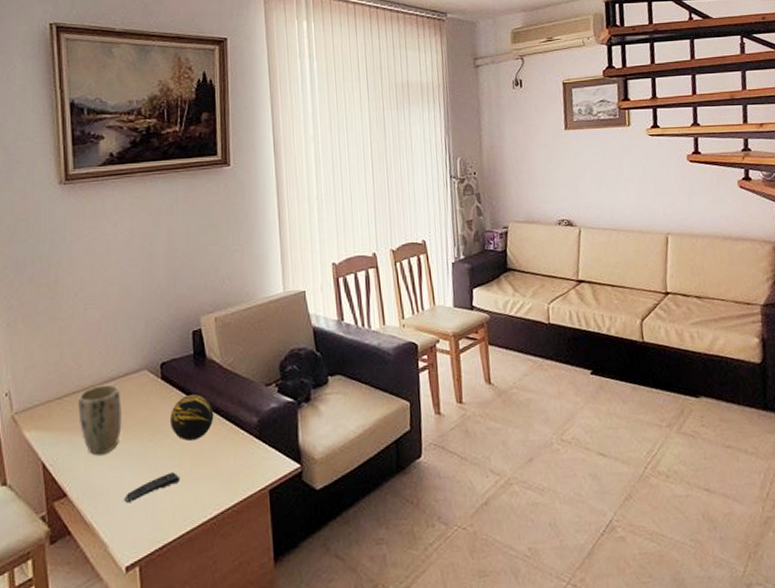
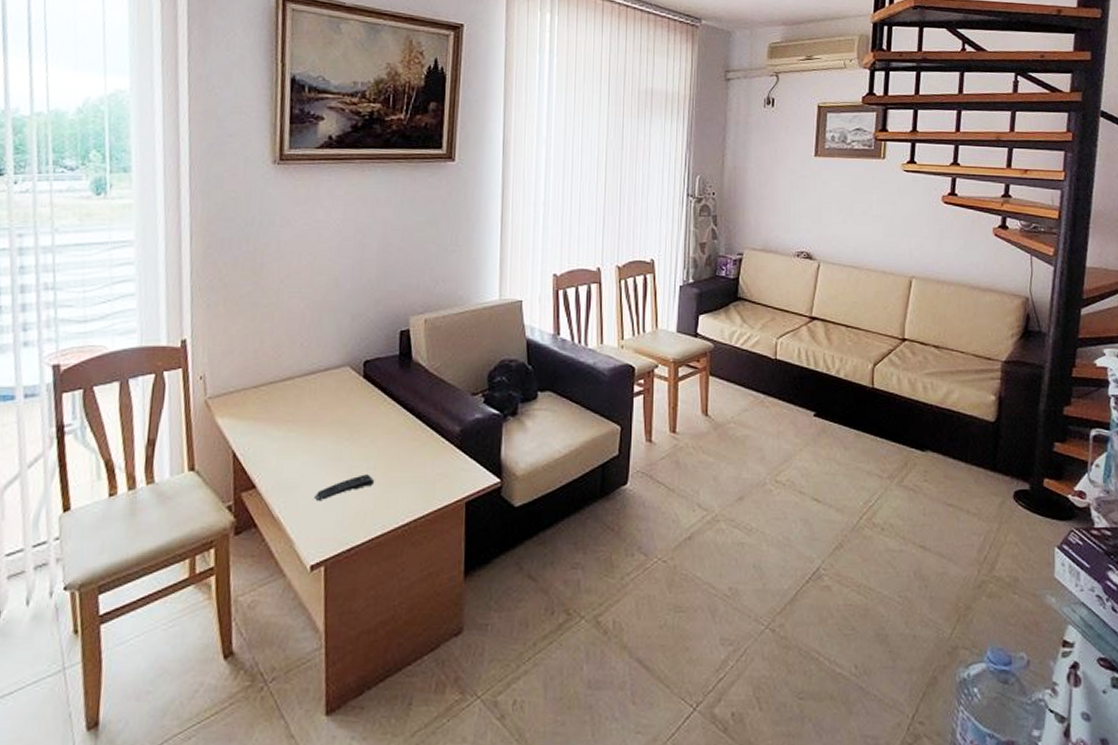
plant pot: present [78,384,122,455] -> none [274,378,320,449]
decorative orb: present [170,394,214,441] -> none [369,397,415,443]

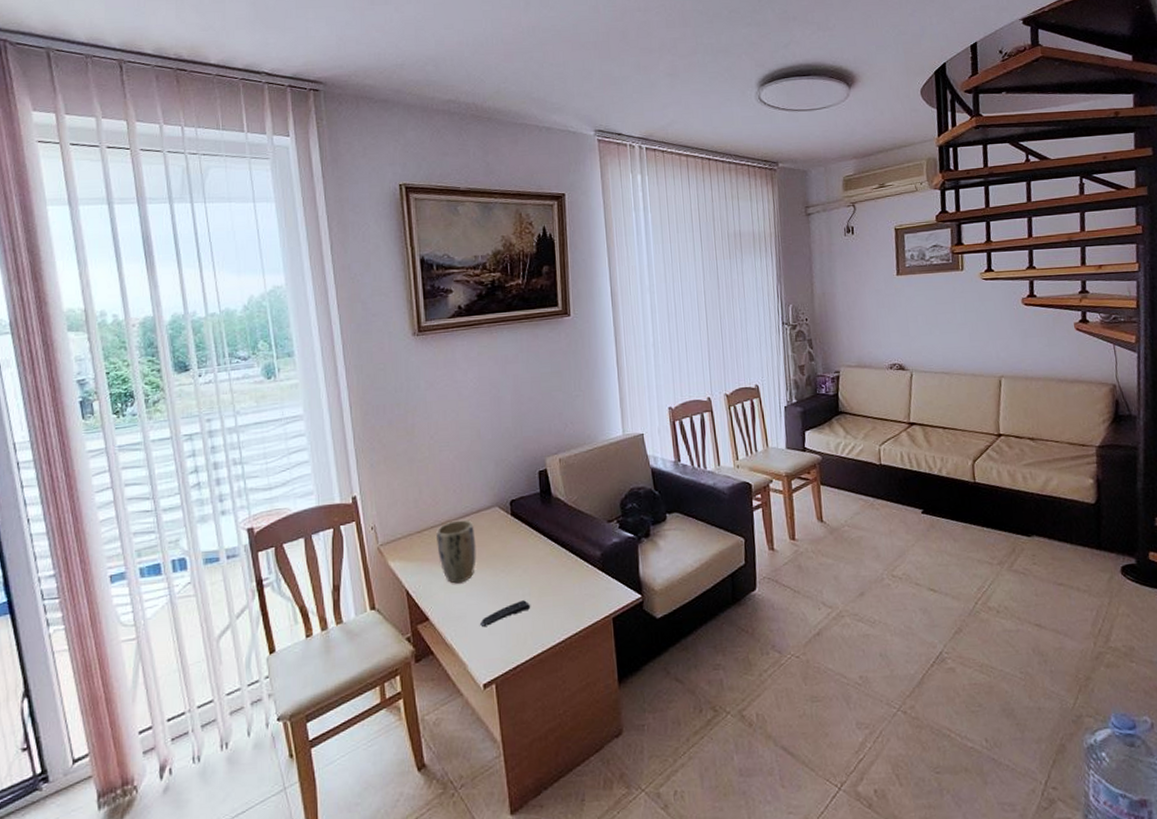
plant pot: none [274,378,320,449] -> present [436,520,476,584]

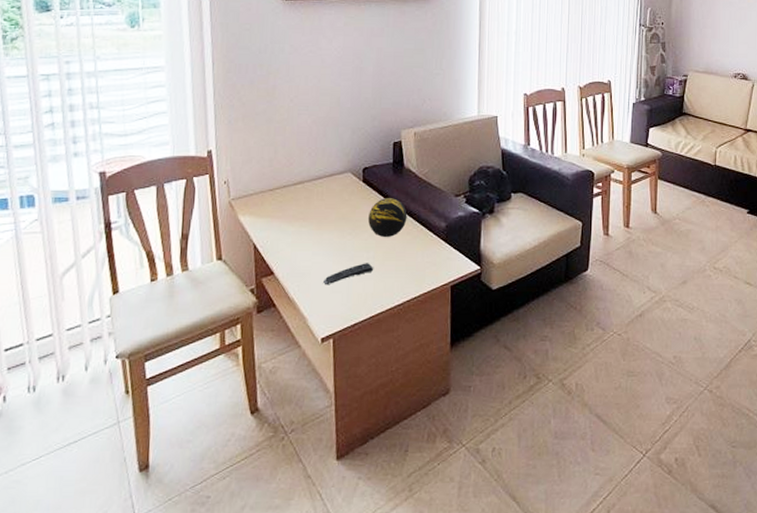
plant pot: present [436,520,476,584] -> none [288,182,326,242]
decorative orb: none [520,529,561,572] -> present [368,198,408,237]

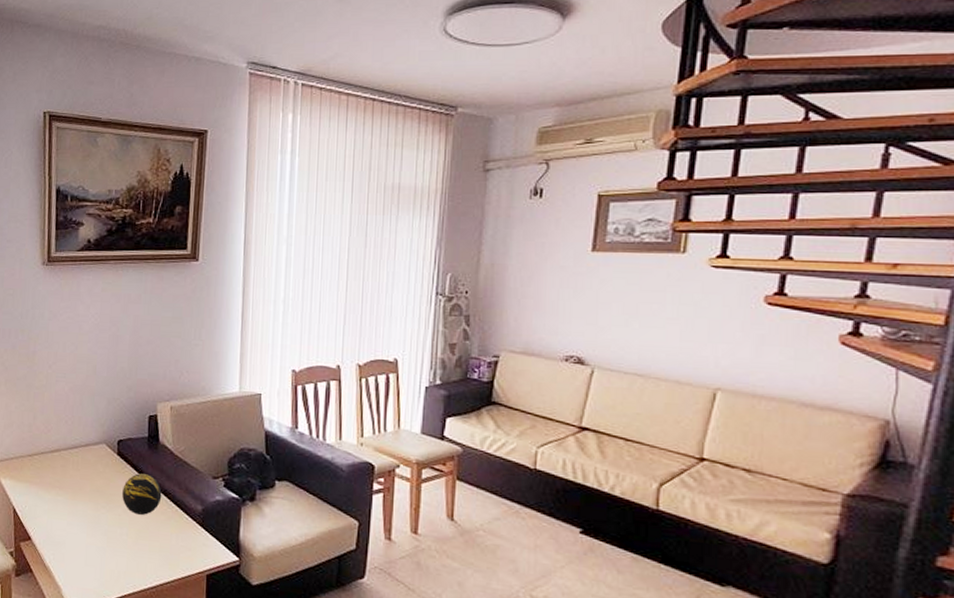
remote control: present [323,263,373,285] -> none [77,539,126,558]

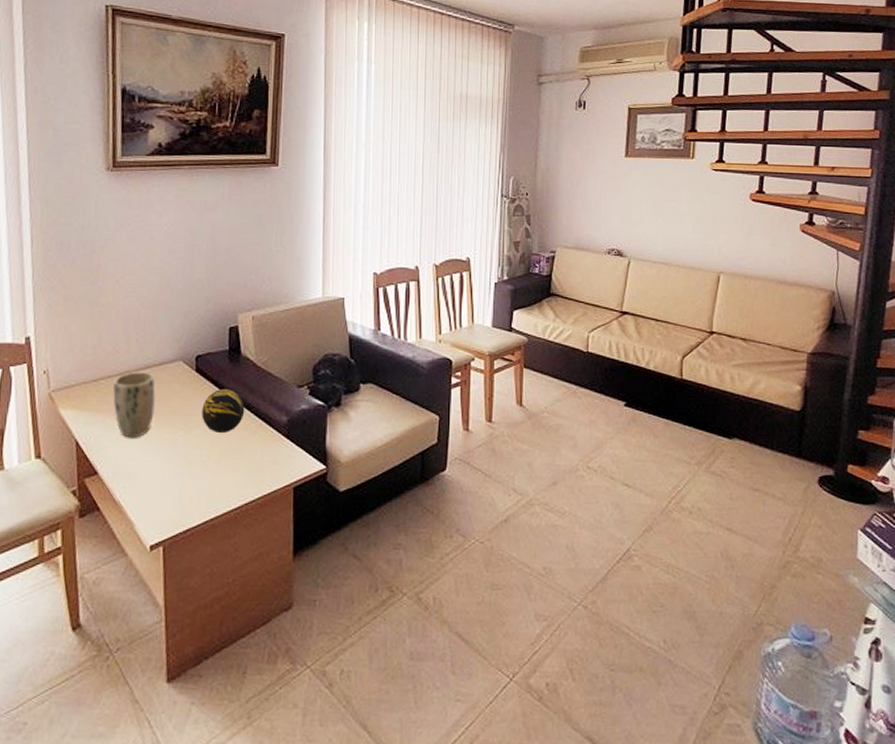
plant pot: none [45,450,82,511] -> present [113,372,156,438]

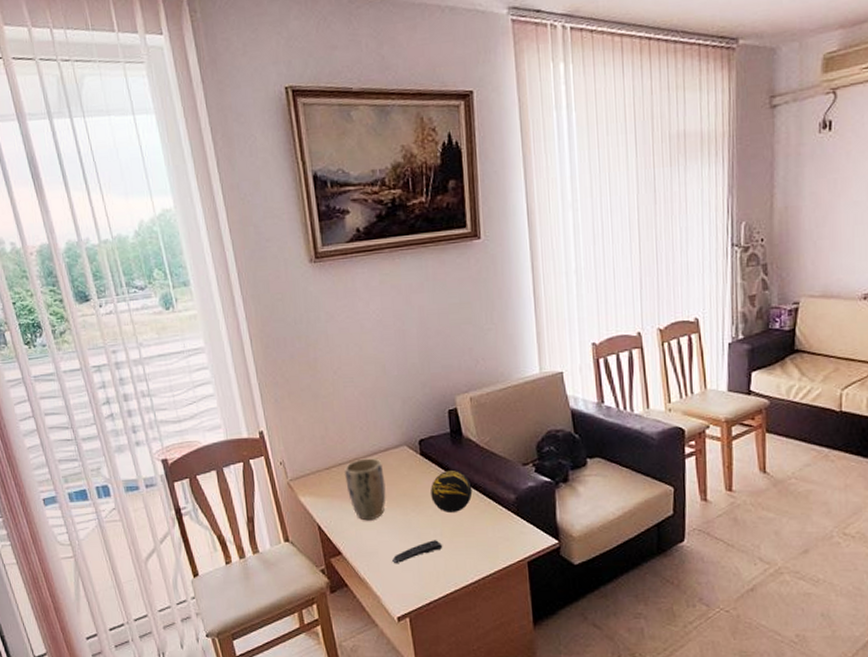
remote control: none [152,462,207,487] -> present [392,540,442,564]

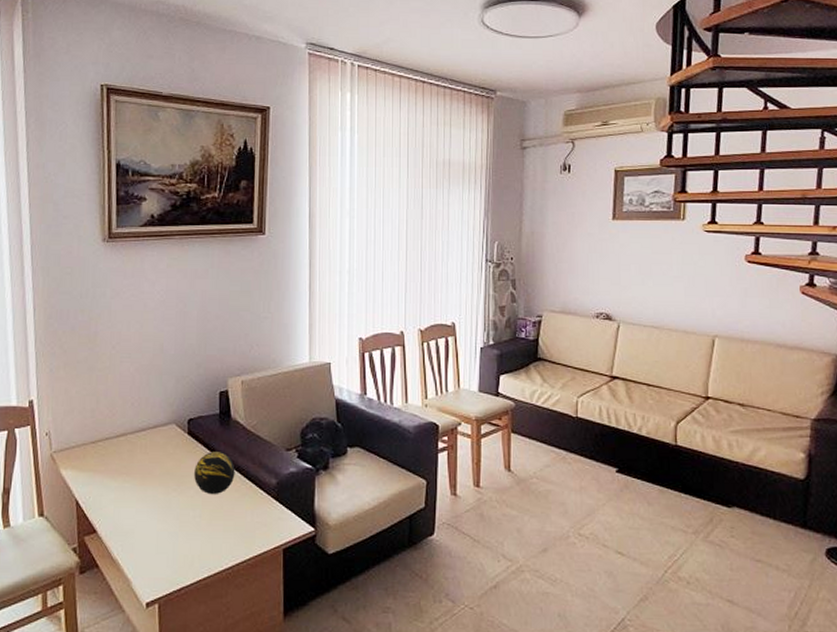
plant pot: present [344,458,386,521] -> none [110,434,150,498]
remote control: present [392,540,442,564] -> none [148,522,200,546]

